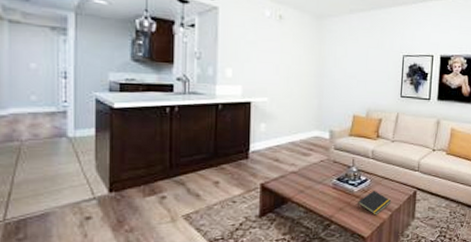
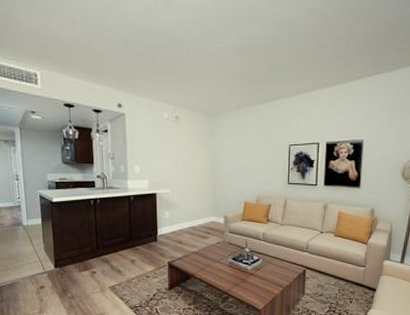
notepad: present [358,191,392,215] -> none [252,269,283,291]

